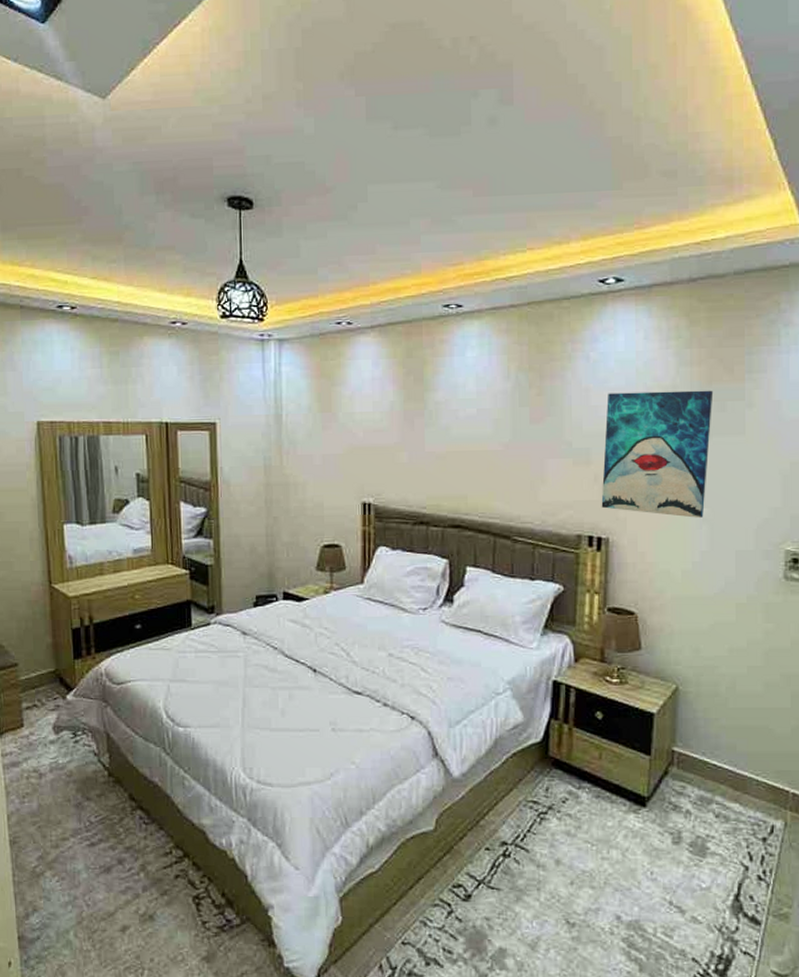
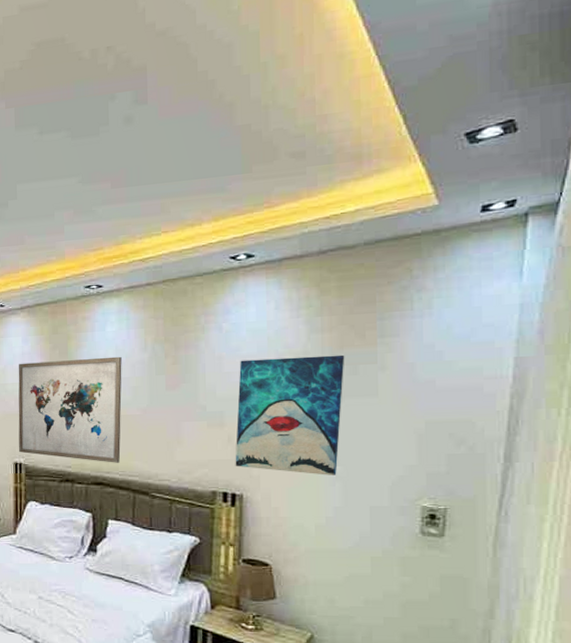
wall art: none [367,385,483,504] -> present [18,356,122,463]

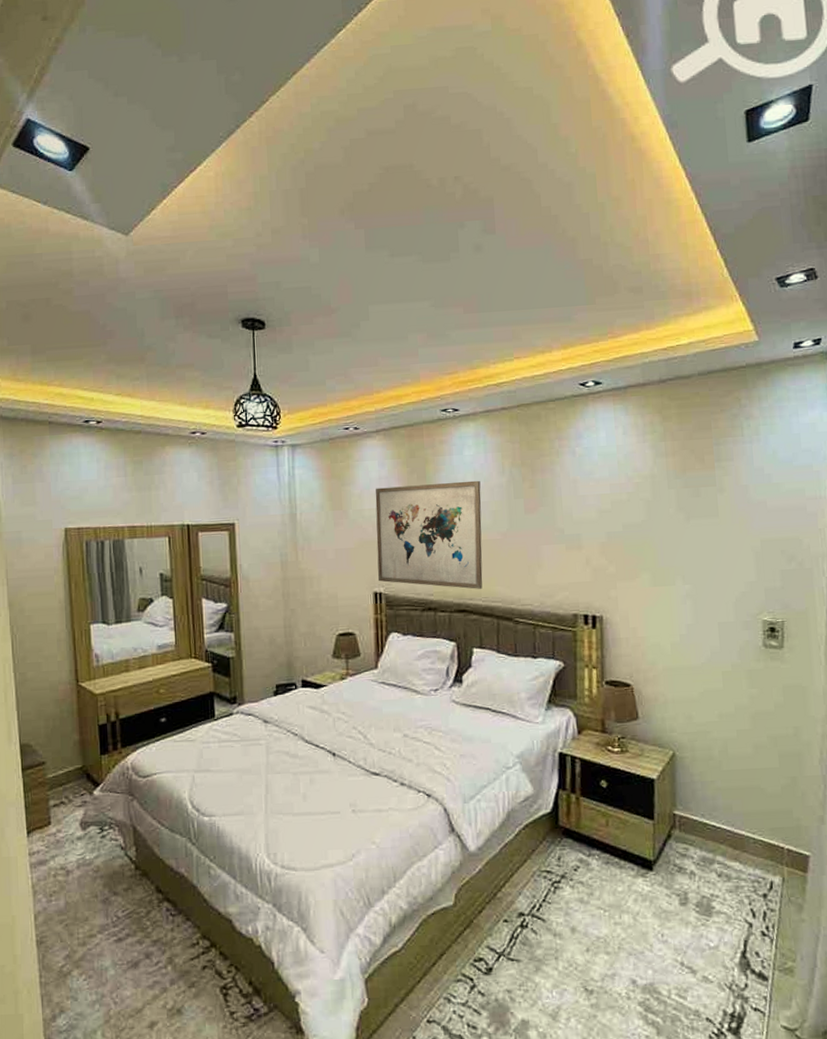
wall art: present [235,354,345,475] -> none [593,478,688,594]

